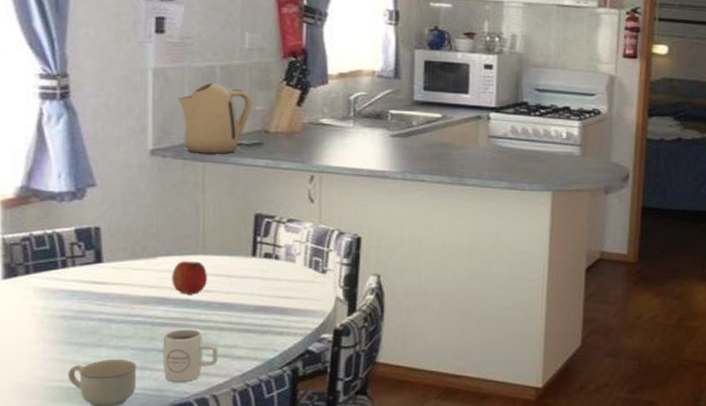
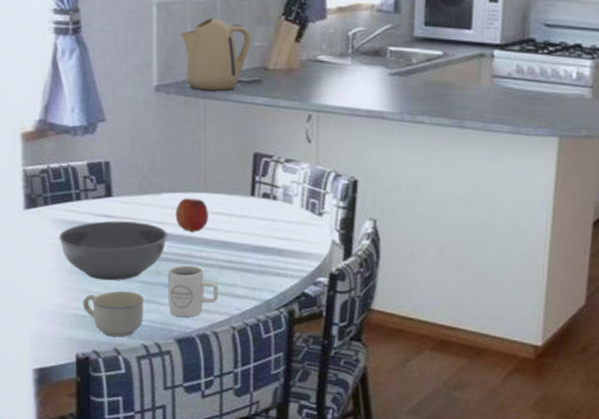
bowl: none [42,287,163,349] -> present [59,220,167,281]

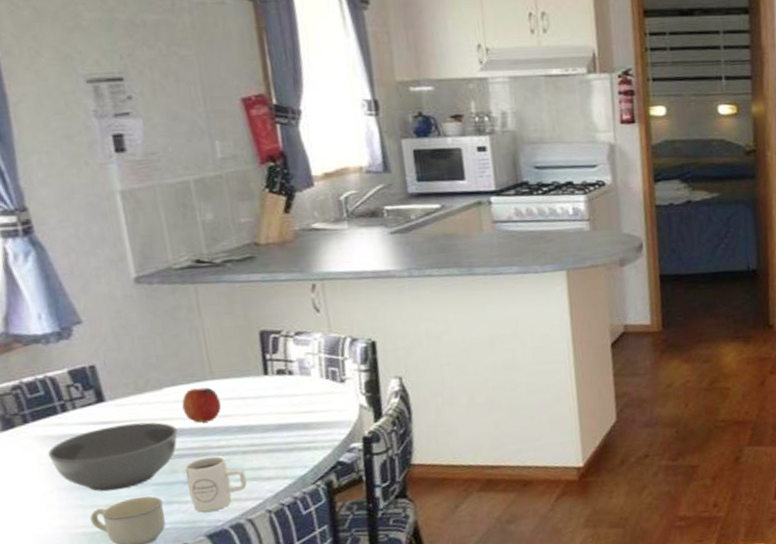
kettle: present [180,17,252,91] -> none [153,198,237,276]

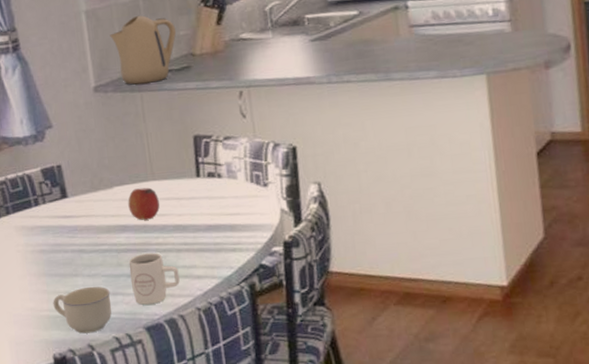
bowl: present [47,422,178,491] -> none [23,218,124,279]
kettle: none [153,198,237,276] -> present [110,15,177,85]

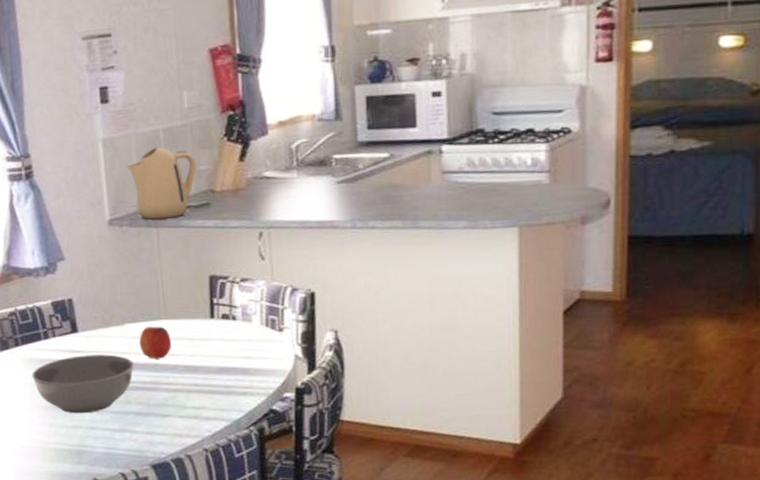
bowl: none [23,218,124,279] -> present [32,354,134,414]
cup: present [53,286,112,334] -> none [60,422,119,468]
mug: present [129,253,180,305] -> none [137,392,189,443]

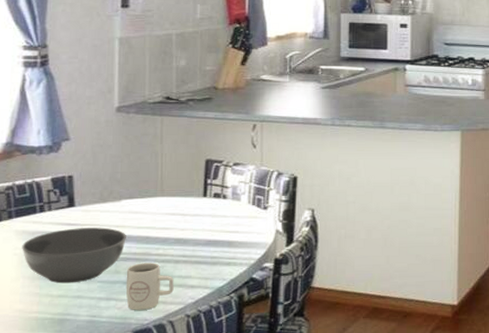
kettle: present [127,146,197,220] -> none [140,47,204,109]
mug: none [137,392,189,443] -> present [125,263,174,310]
fruit: present [139,326,171,359] -> none [134,203,165,232]

